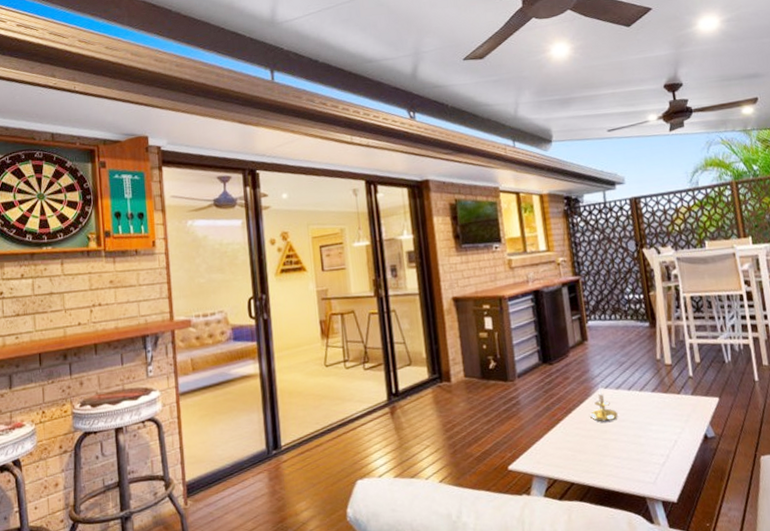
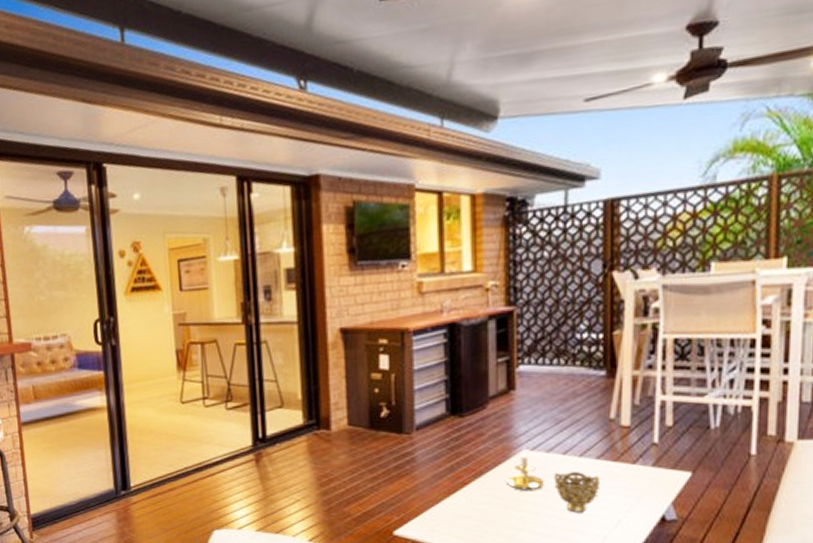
decorative bowl: none [624,403,659,438] -> present [554,472,601,513]

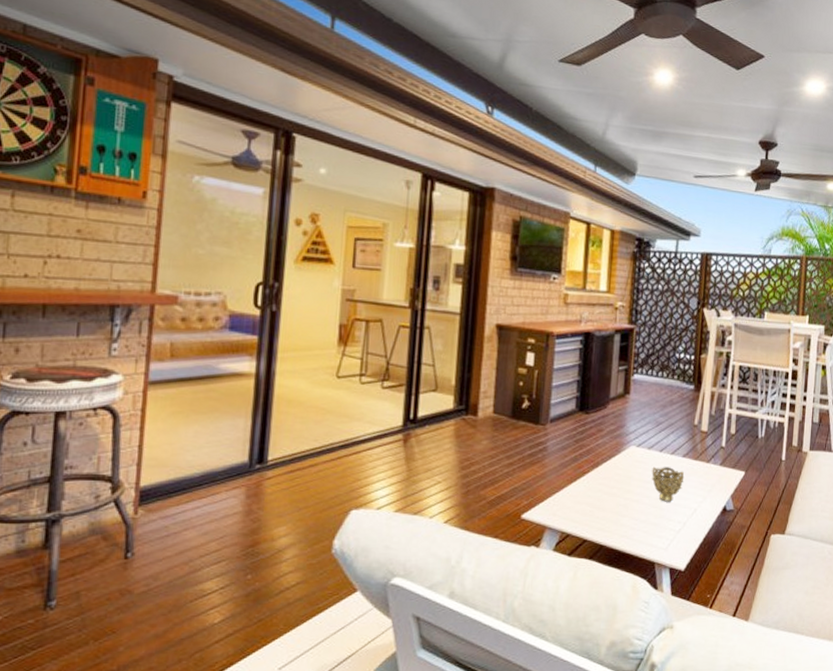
candle holder: present [506,447,544,491] -> none [617,443,645,481]

